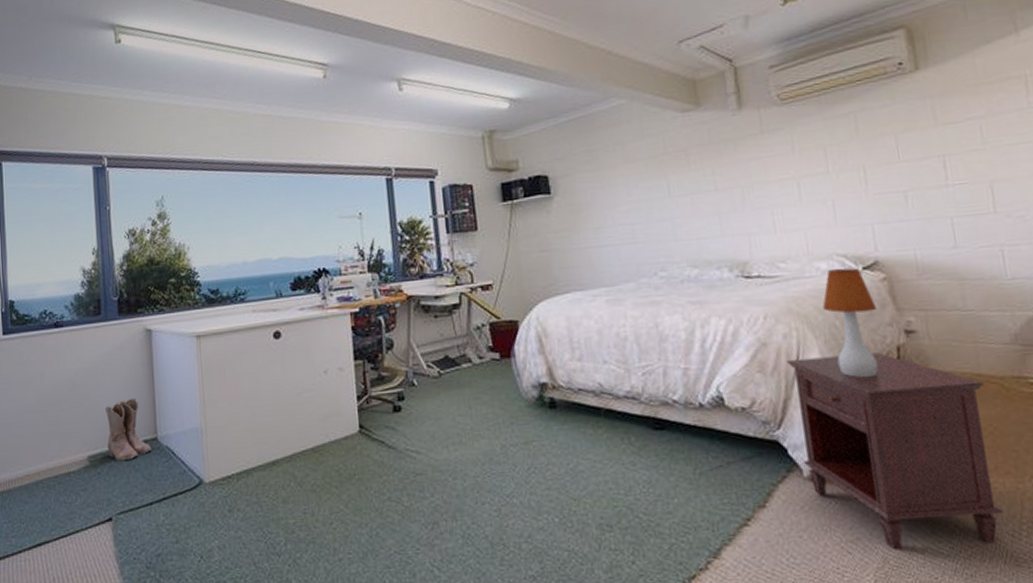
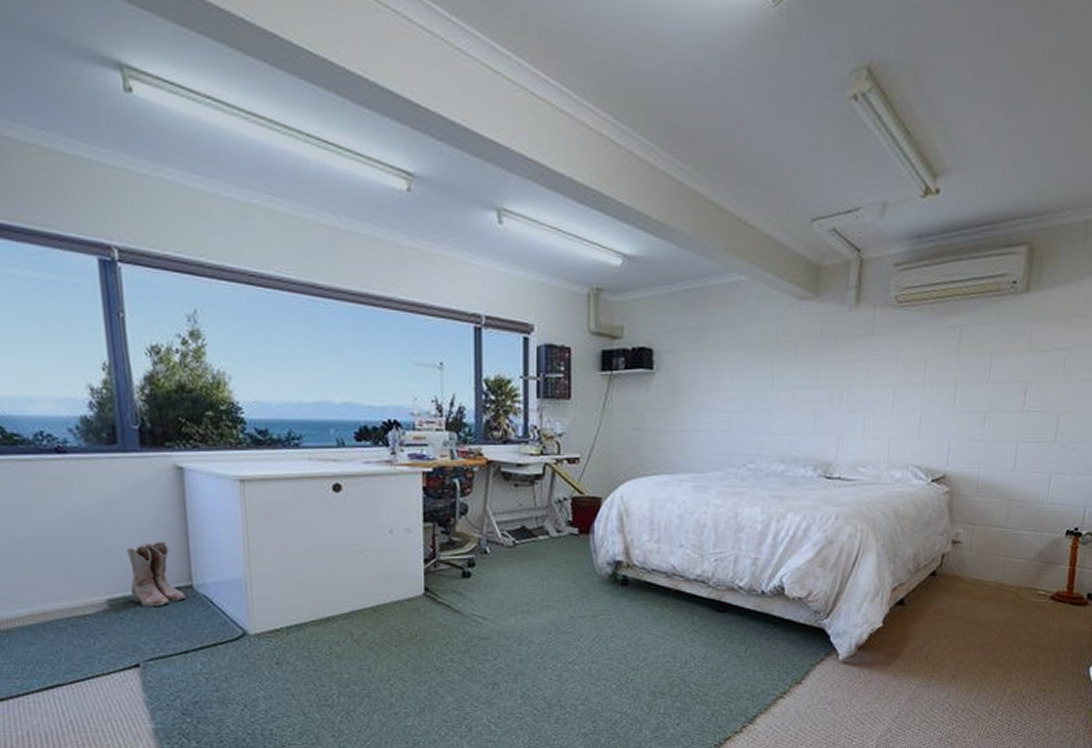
nightstand: present [787,353,1004,550] -> none [841,558,1003,722]
table lamp: present [822,268,878,378] -> none [889,479,935,580]

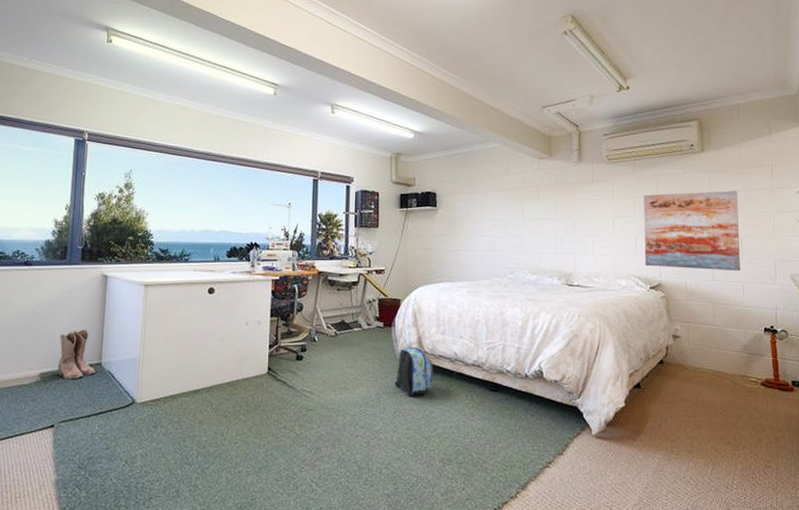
backpack: none [593,559,644,621] -> present [394,347,434,397]
wall art: none [929,348,1065,459] -> present [643,190,740,272]

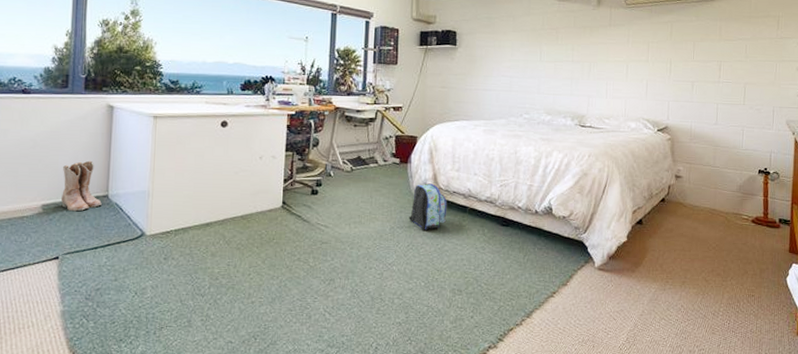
wall art: present [643,190,740,272] -> none [654,39,745,117]

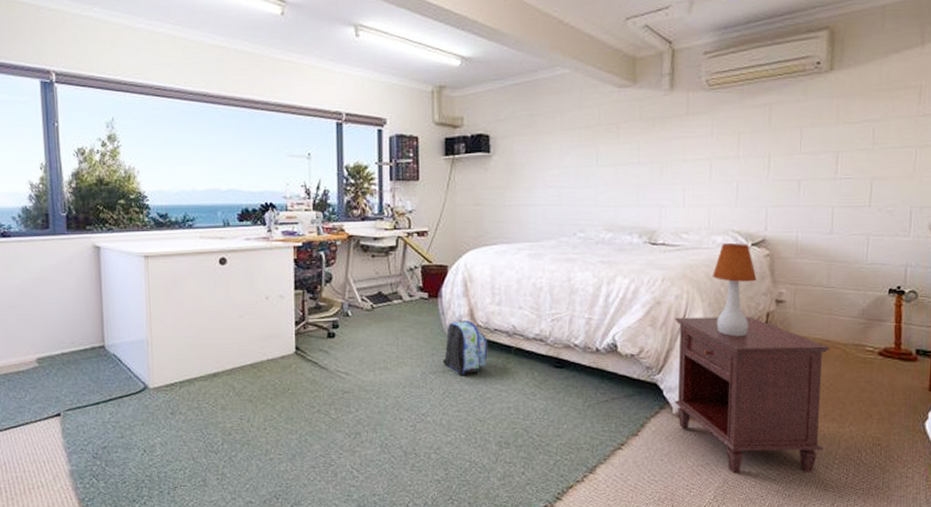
boots: present [61,160,102,212] -> none [54,308,99,365]
nightstand: none [596,187,715,319] -> present [674,317,829,474]
table lamp: none [628,129,661,205] -> present [713,244,757,337]

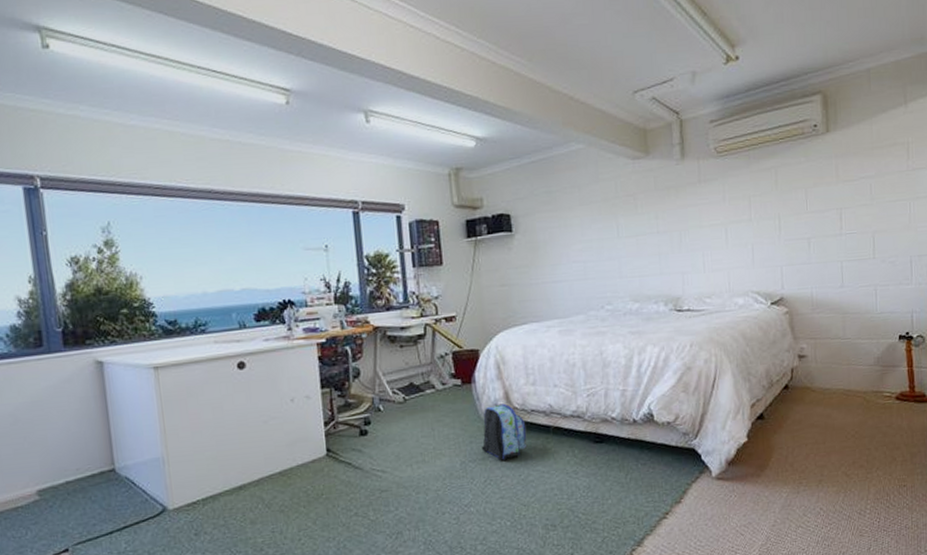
nightstand: present [674,317,829,474] -> none [706,374,856,530]
table lamp: present [713,244,757,337] -> none [737,303,779,395]

